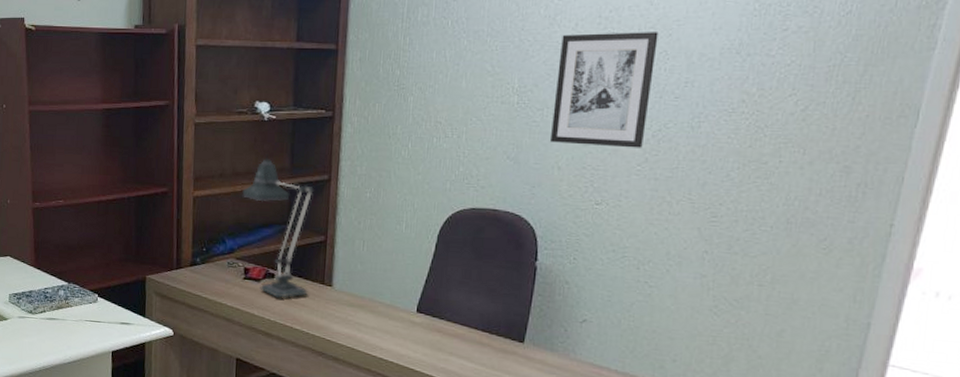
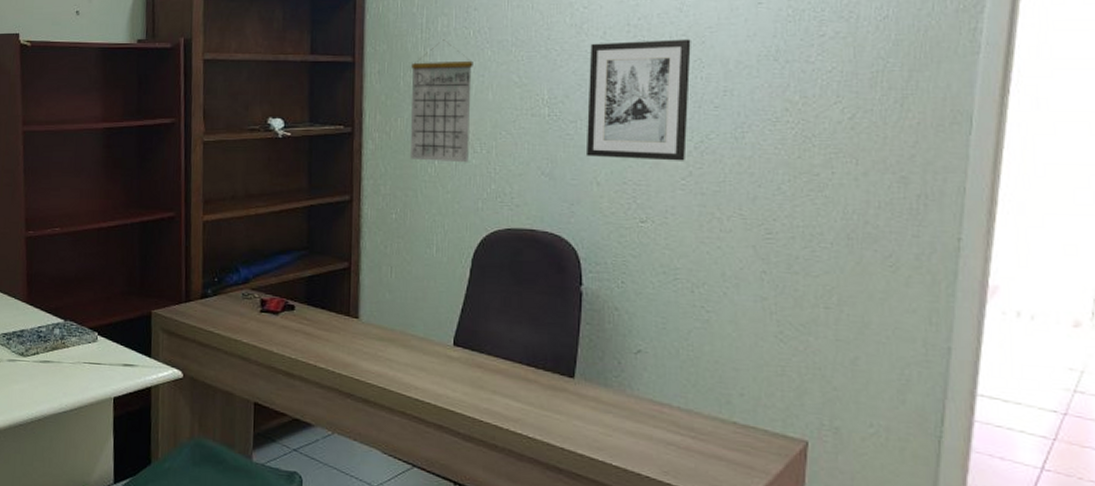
desk lamp: present [242,154,315,299] -> none [256,173,336,334]
calendar: none [385,29,450,147] -> present [409,39,473,163]

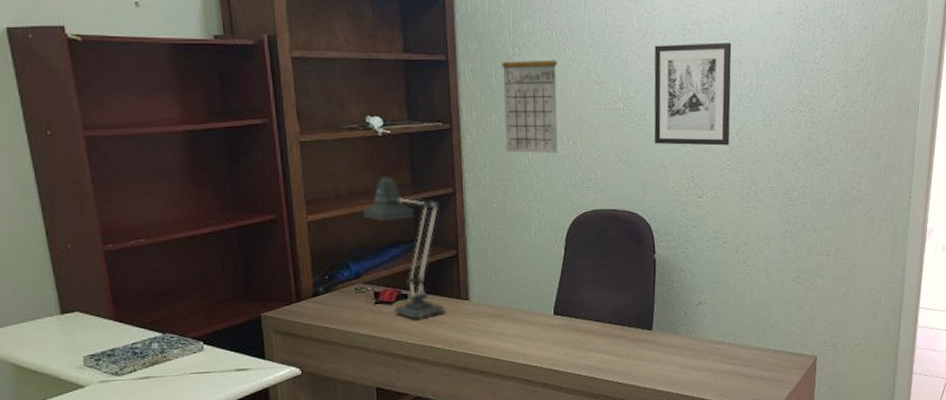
desk lamp: none [256,173,336,334] -> present [362,170,445,320]

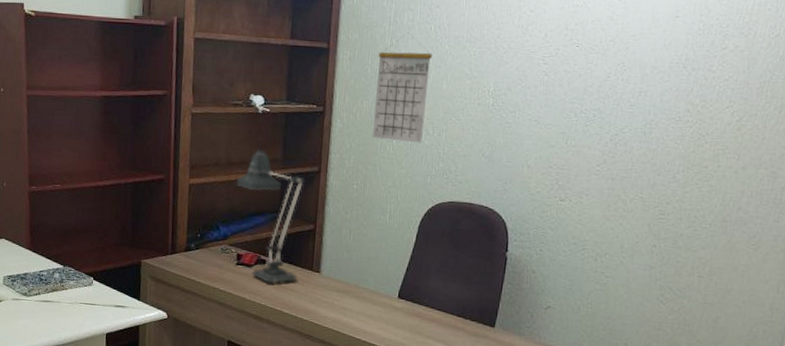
wall art: present [654,43,732,146] -> none [520,43,617,151]

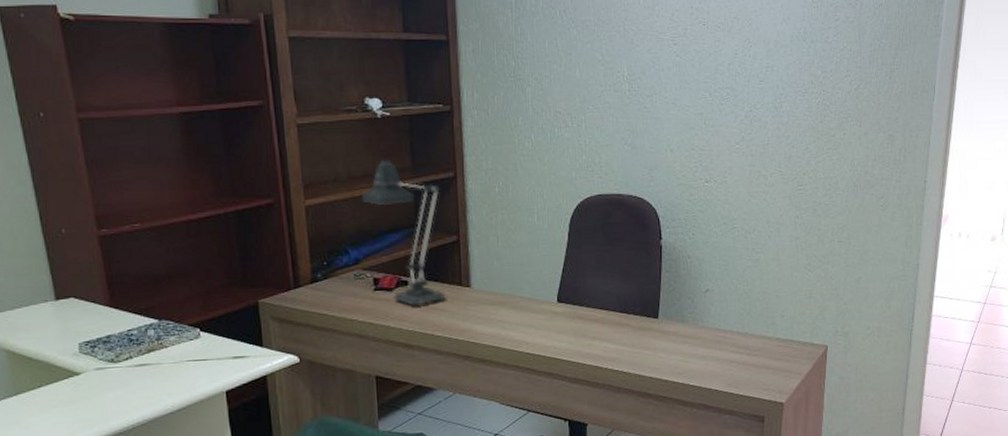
calendar: present [372,32,432,143] -> none [504,19,562,137]

